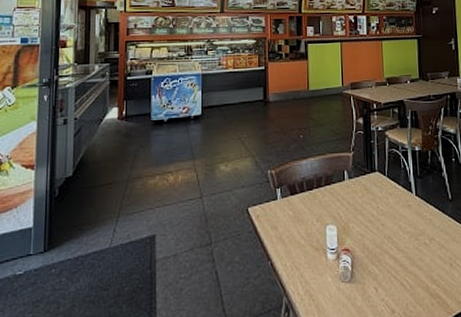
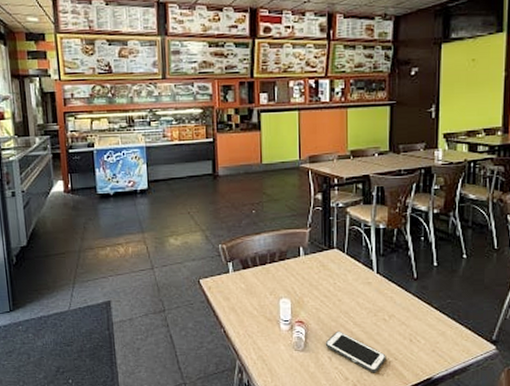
cell phone: none [371,257,430,303] -> present [325,331,386,373]

